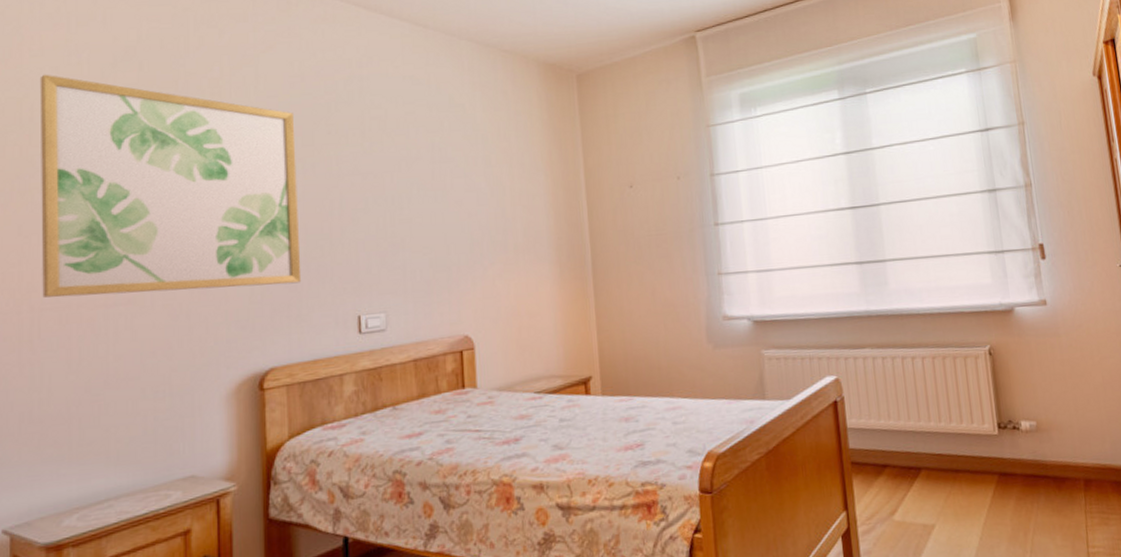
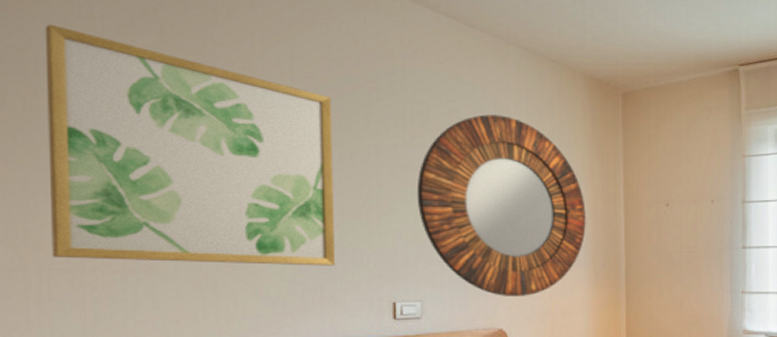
home mirror: none [377,111,548,300] -> present [416,114,586,296]

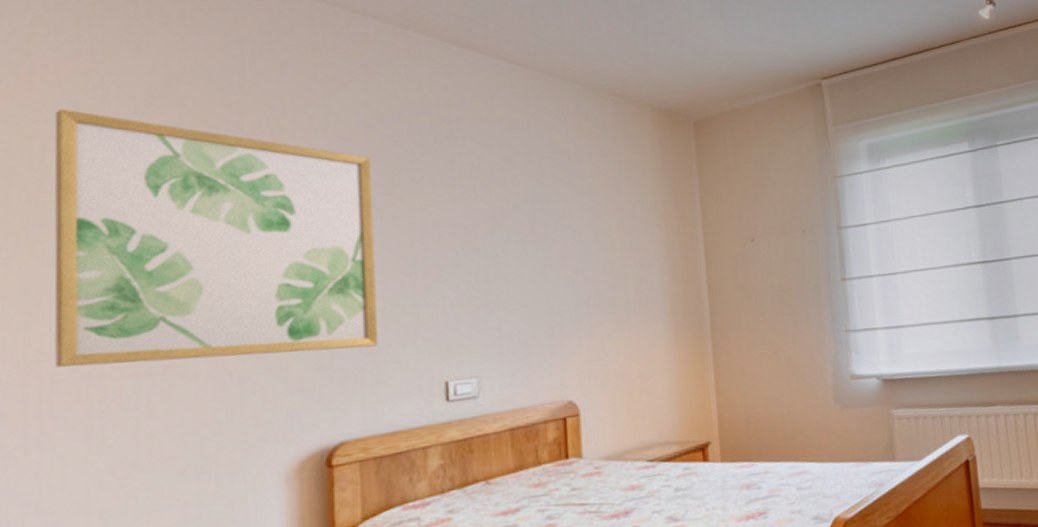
home mirror: present [416,114,586,296] -> none [468,158,662,363]

